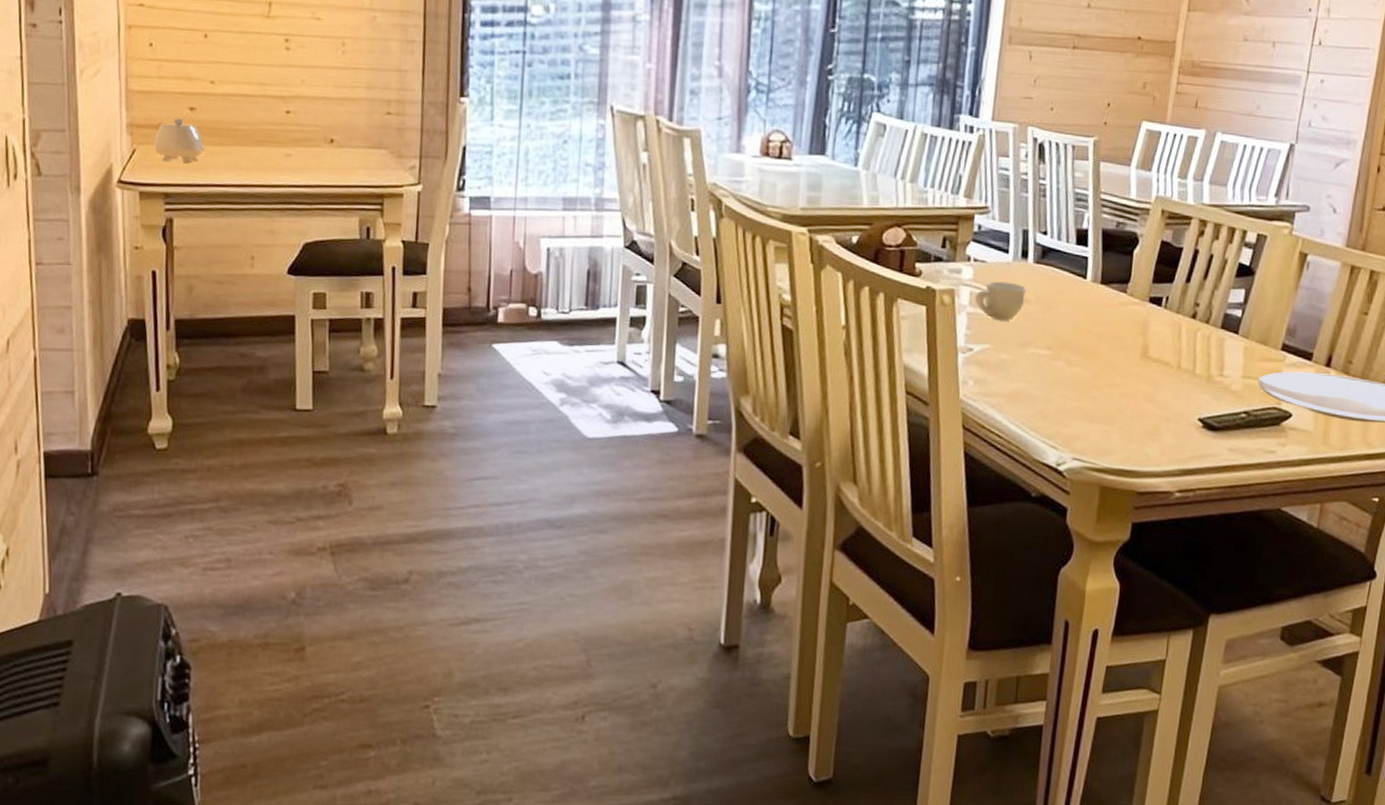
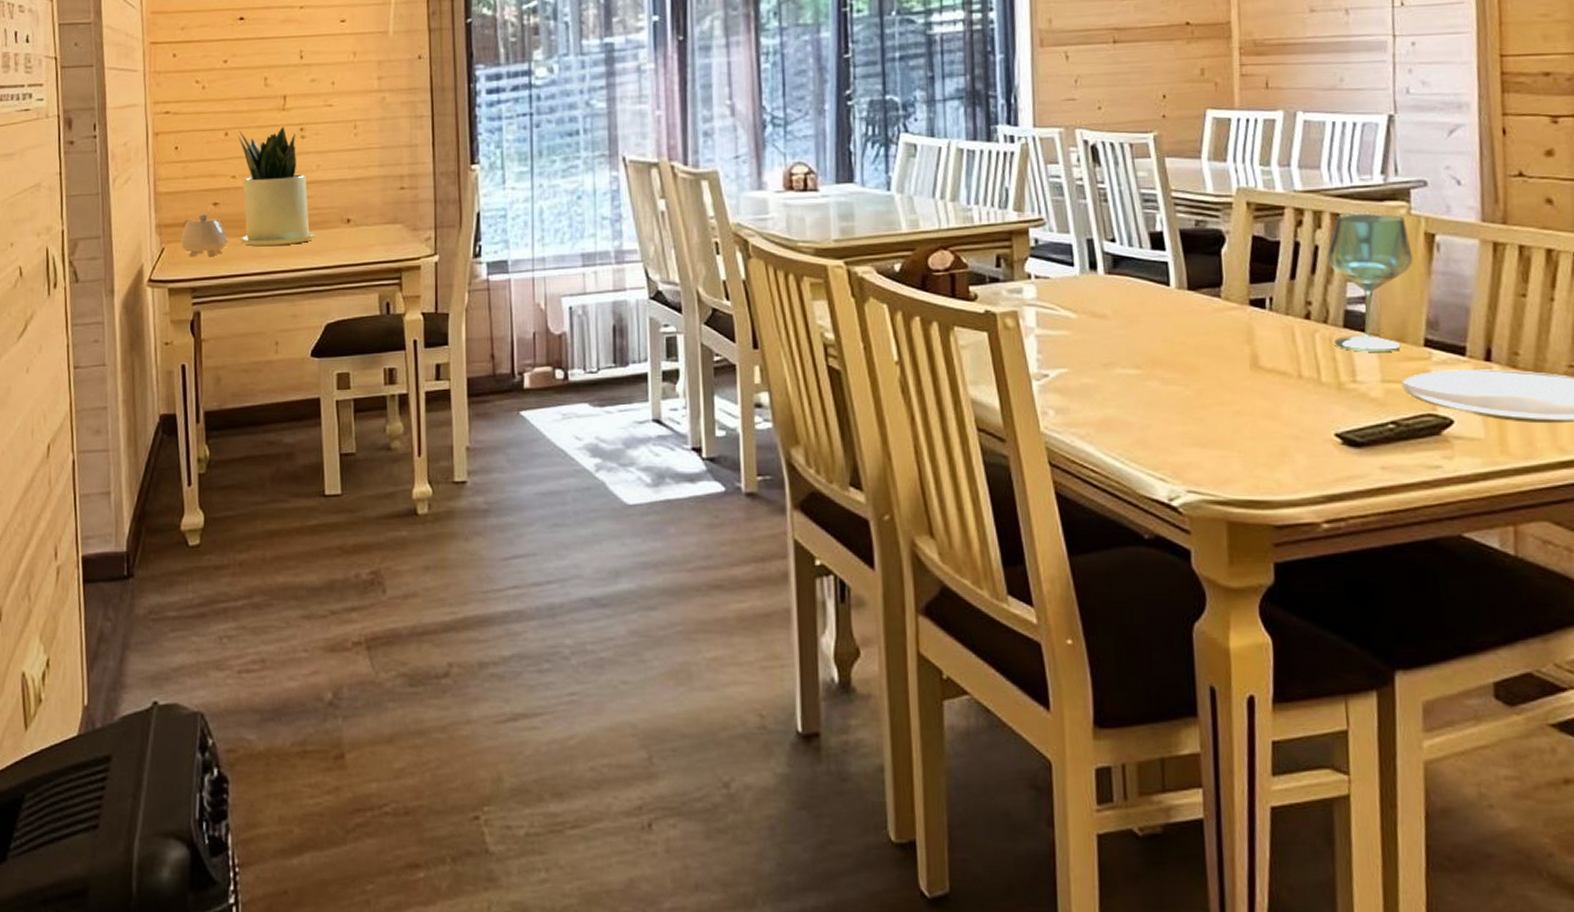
planter: none [216,33,299,160] -> present [237,127,317,247]
cup: present [974,281,1027,322] -> none [1042,297,1102,341]
wine glass: none [1211,229,1287,352] -> present [1326,214,1413,352]

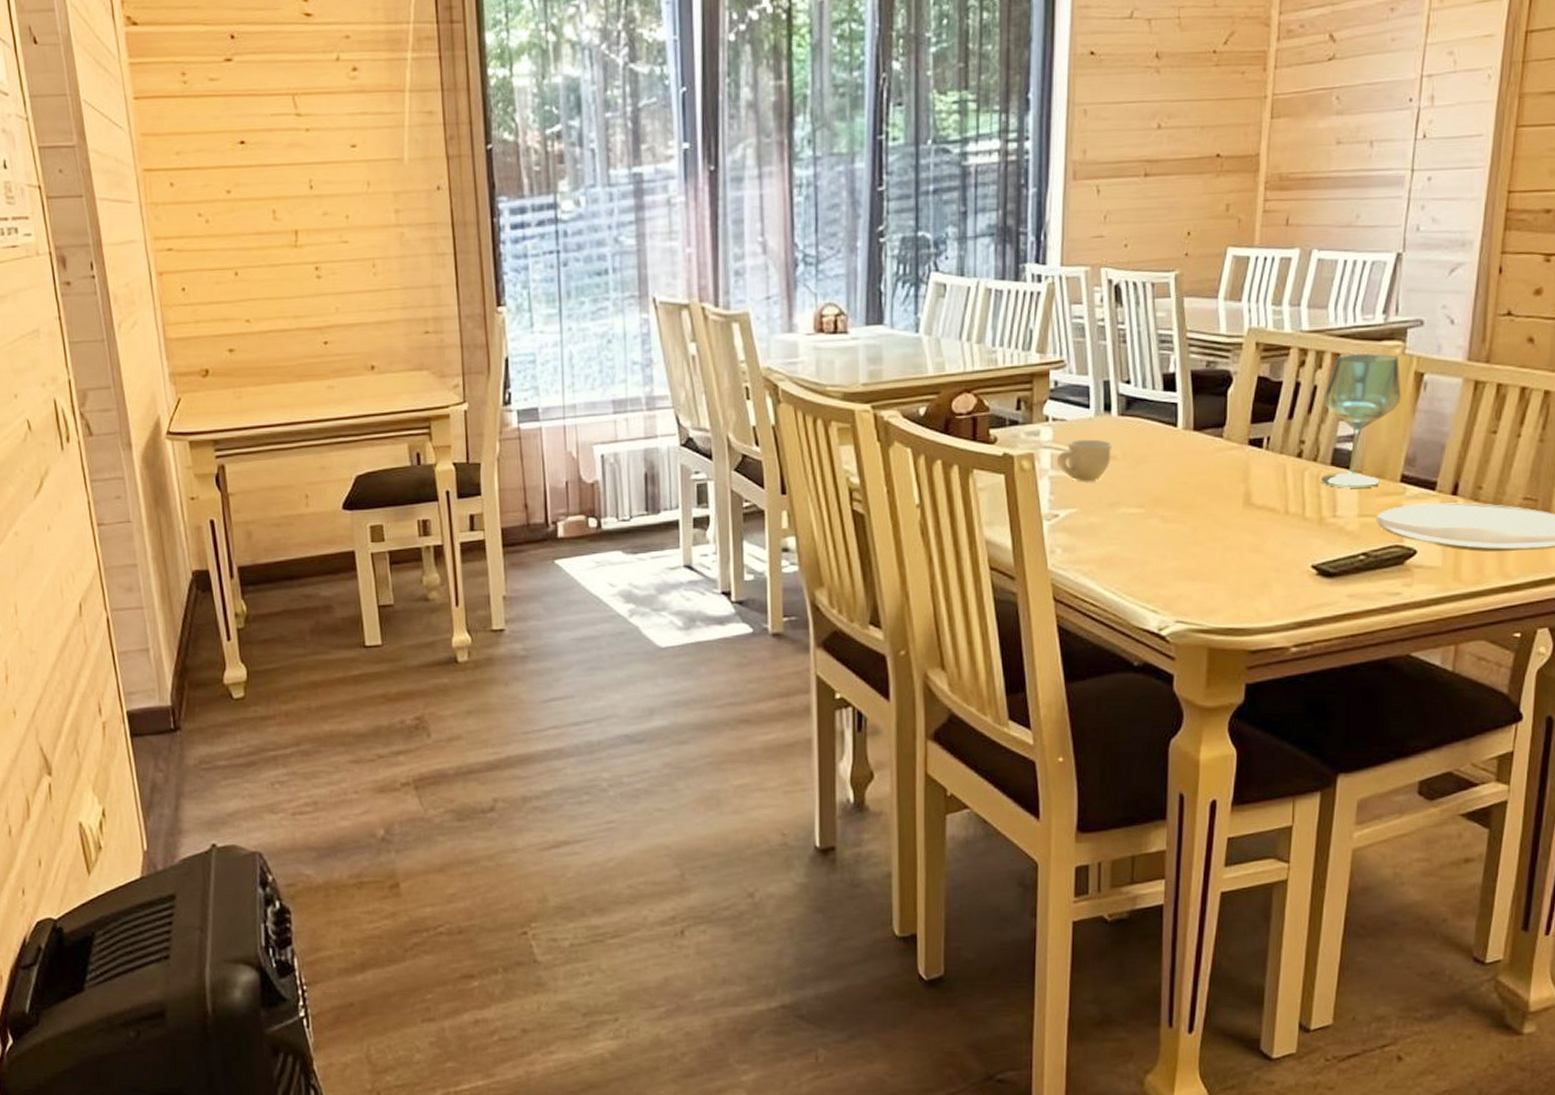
sugar bowl: present [180,214,229,257] -> none [197,361,248,407]
planter: present [237,127,317,247] -> none [248,265,341,396]
cup: none [1042,297,1102,341] -> present [1056,439,1113,482]

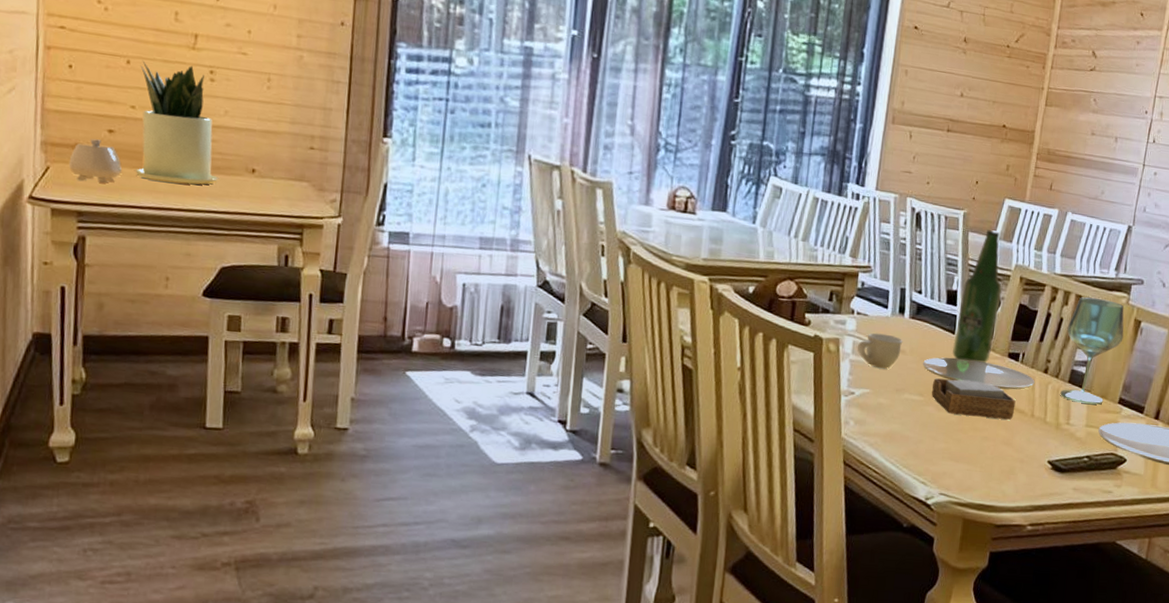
sugar bowl: none [197,361,248,407] -> present [68,139,123,183]
planter: none [248,265,341,396] -> present [134,60,219,185]
plate: none [1139,454,1286,485] -> present [922,357,1035,390]
napkin holder: none [1154,479,1263,524] -> present [931,378,1016,420]
beer bottle: none [1175,290,1234,457] -> present [952,230,1003,363]

